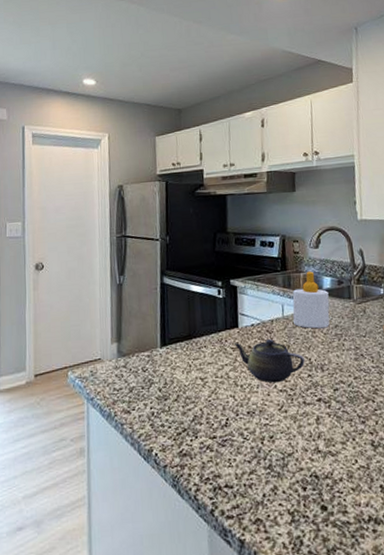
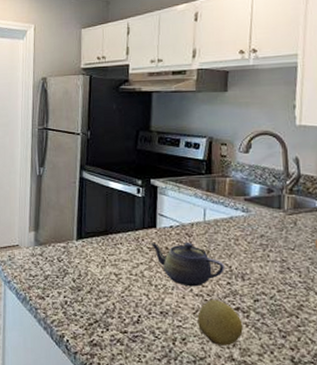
fruit: none [283,393,326,439] -> present [197,300,243,346]
soap bottle: present [292,271,330,329] -> none [215,176,257,237]

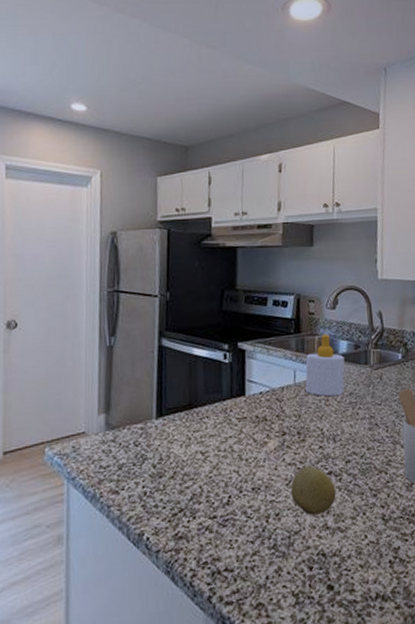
teapot: present [150,242,224,287] -> none [239,408,316,456]
soap bottle: none [215,176,257,237] -> present [305,334,345,397]

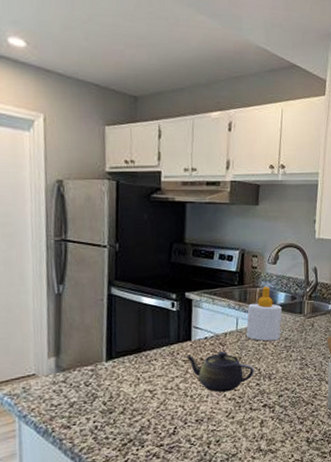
teapot: none [239,408,316,456] -> present [185,351,254,393]
fruit: present [291,466,336,516] -> none [230,400,269,441]

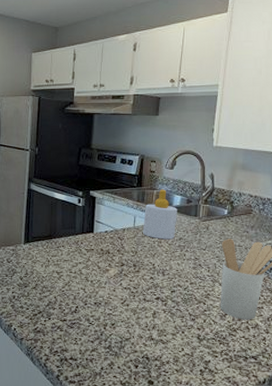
teapot: present [185,351,254,393] -> none [88,245,149,282]

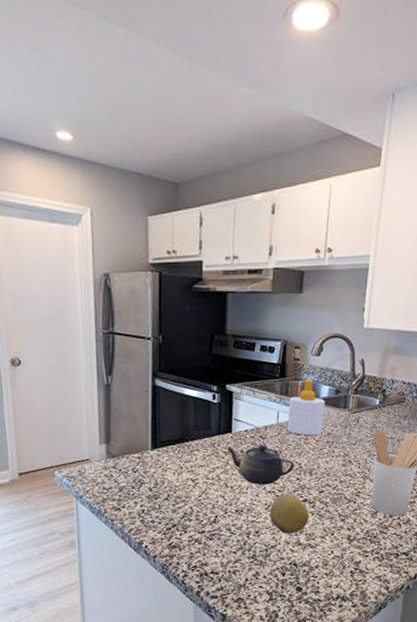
teapot: none [88,245,149,282] -> present [226,445,295,485]
fruit: none [125,292,161,328] -> present [270,494,309,534]

